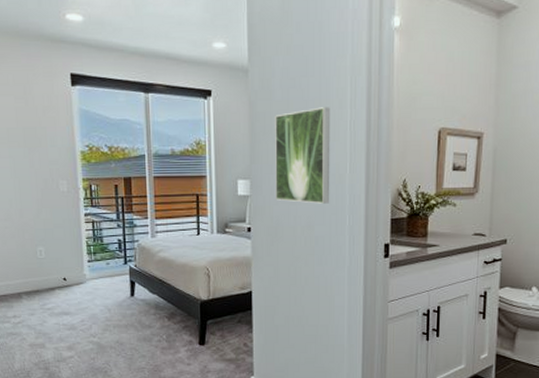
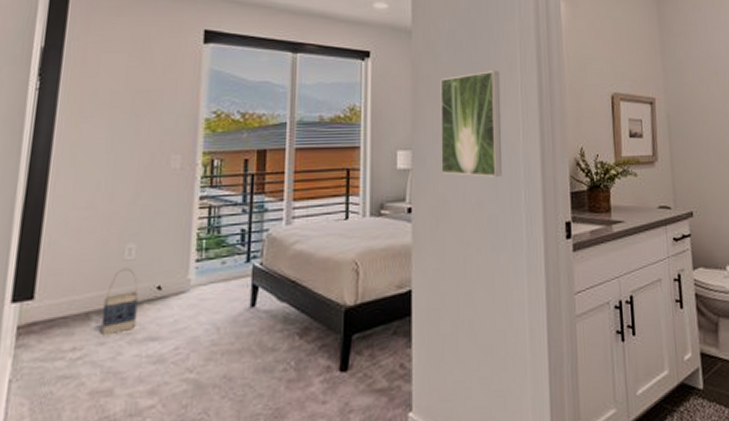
bag: none [29,264,53,309] -> present [101,267,139,336]

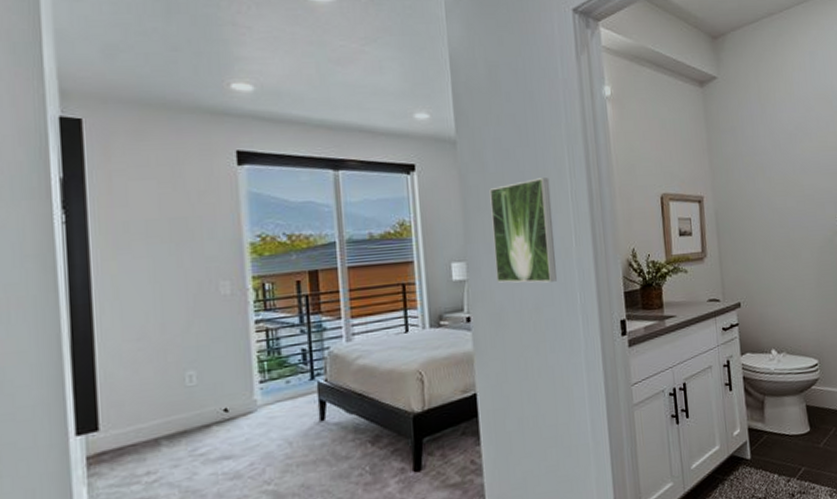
bag: present [101,267,139,336] -> none [171,393,208,459]

